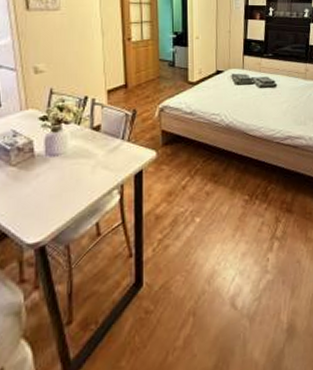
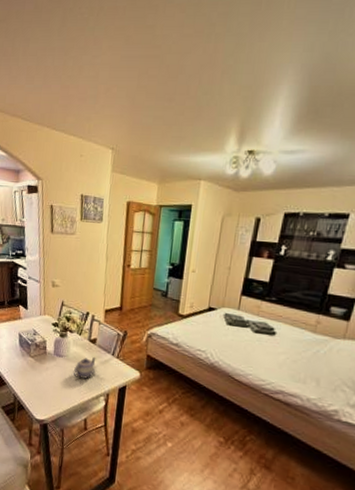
teapot: none [74,146,103,176] -> present [73,356,96,379]

